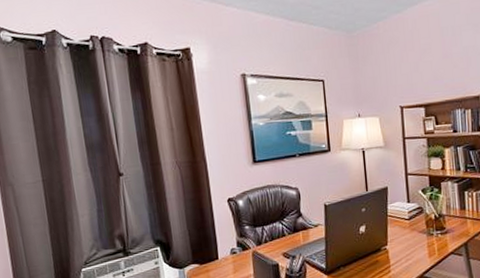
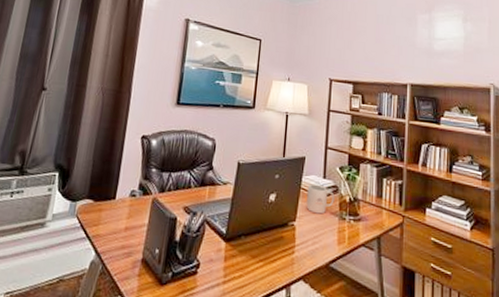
mug: none [394,209,421,235] -> present [306,184,335,214]

